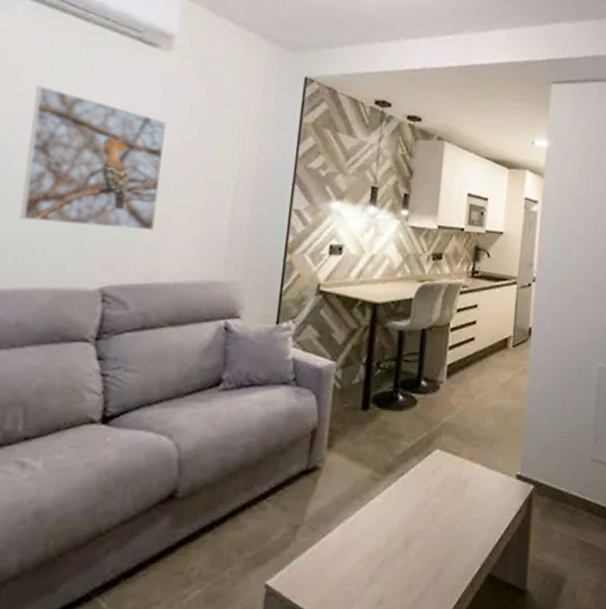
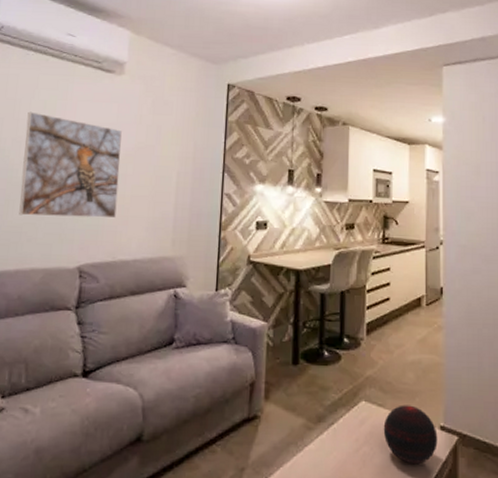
decorative orb: none [456,453,514,516] -> present [383,405,438,465]

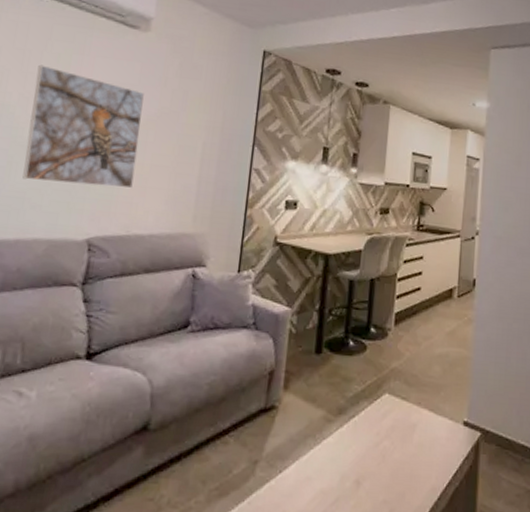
decorative orb: present [383,405,438,465] -> none [405,398,461,461]

